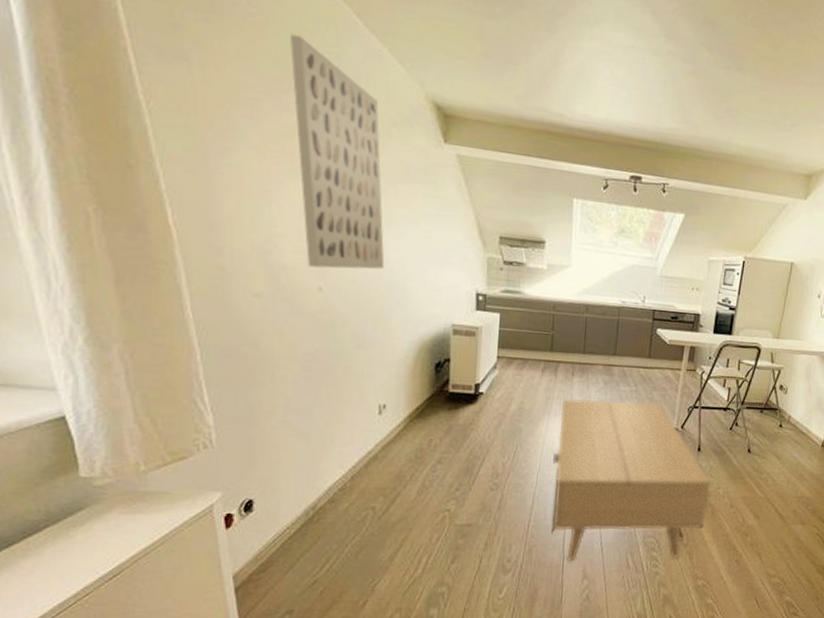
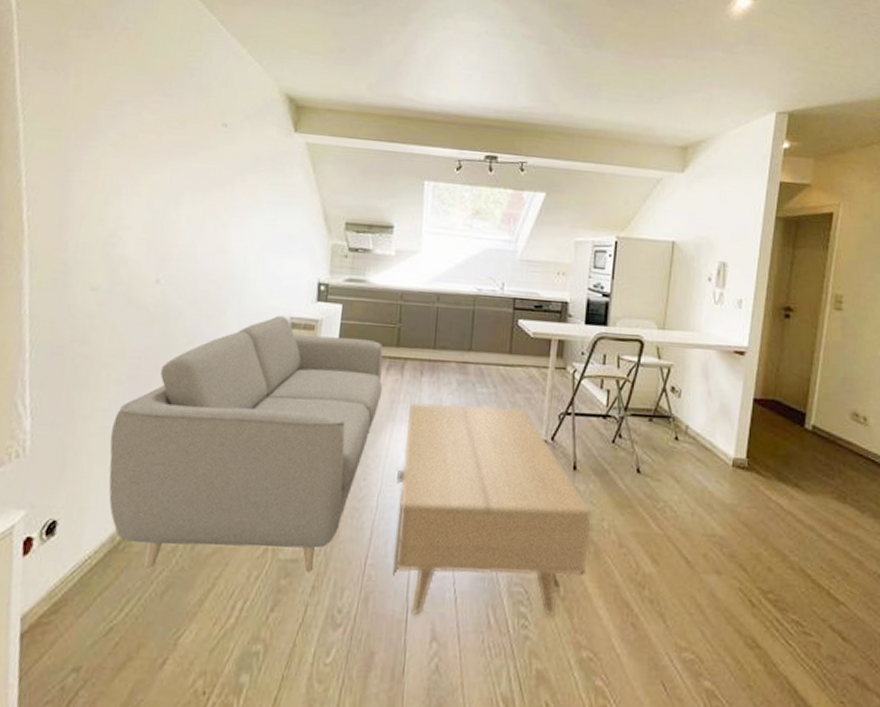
wall art: present [290,34,385,270] -> none [148,43,234,260]
sofa: none [293,323,539,535] -> present [108,316,383,573]

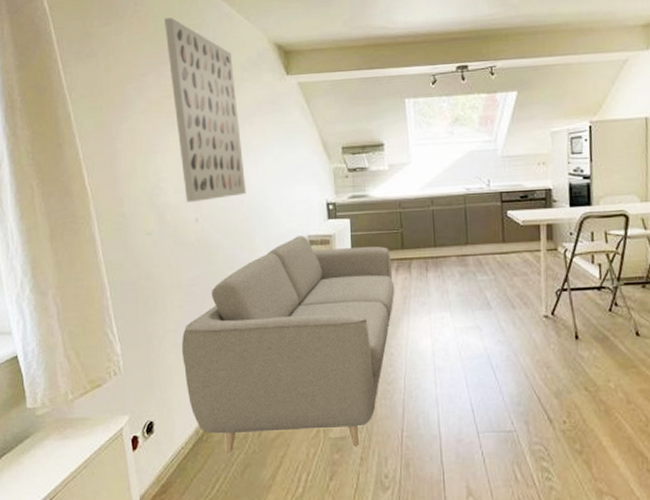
wall art: none [148,43,234,260] -> present [165,17,247,202]
coffee table: present [393,402,592,618] -> none [418,289,599,476]

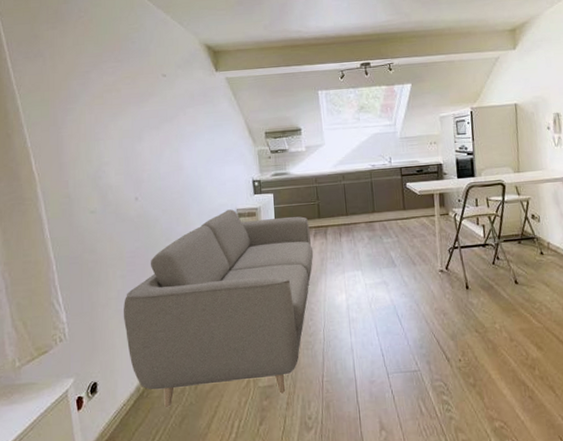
wall art: present [165,17,247,202] -> none [106,22,181,183]

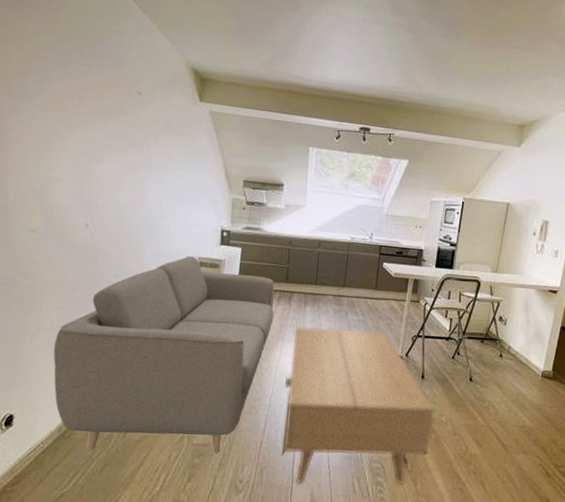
coffee table: none [335,249,488,414] -> present [282,326,434,485]

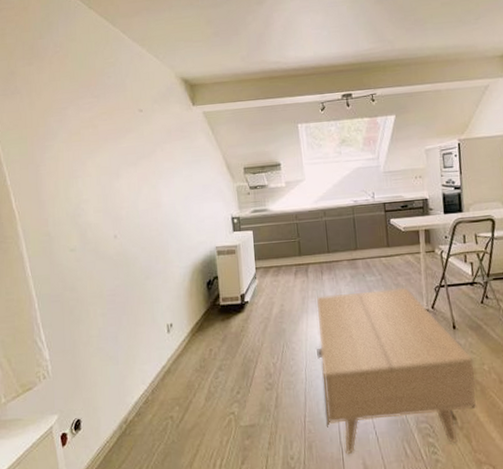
sofa: present [53,256,275,454] -> none [105,247,295,445]

